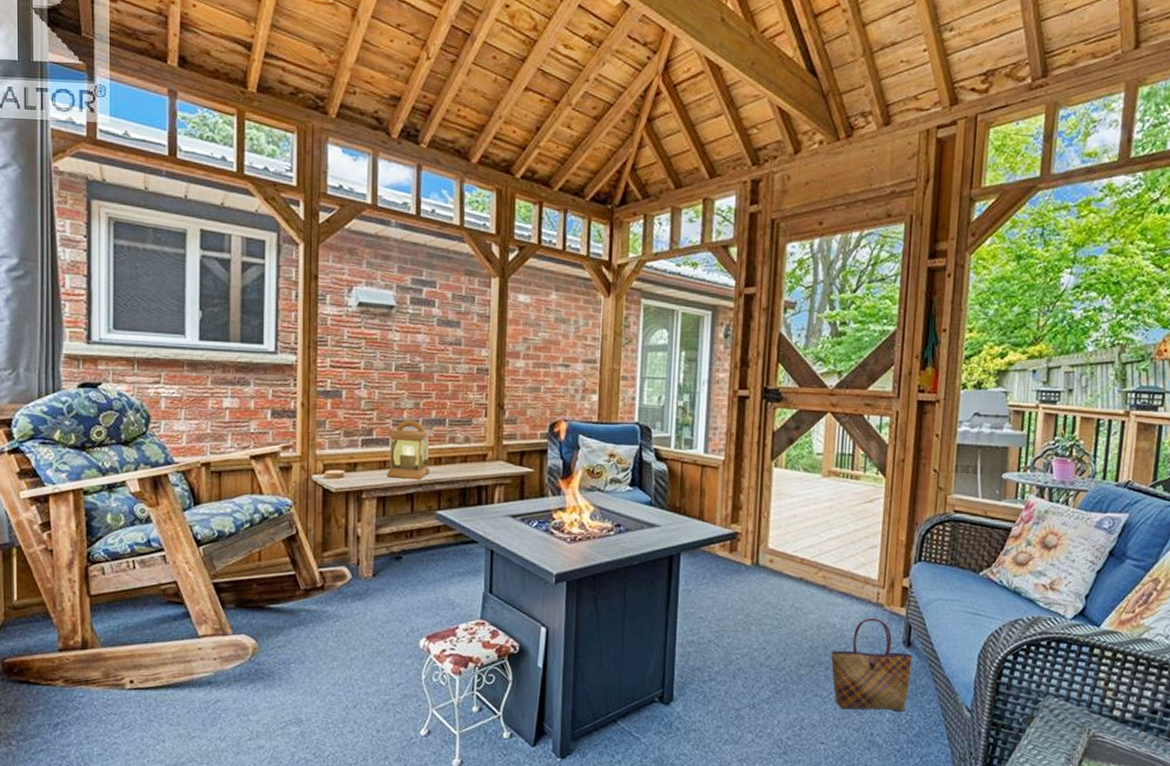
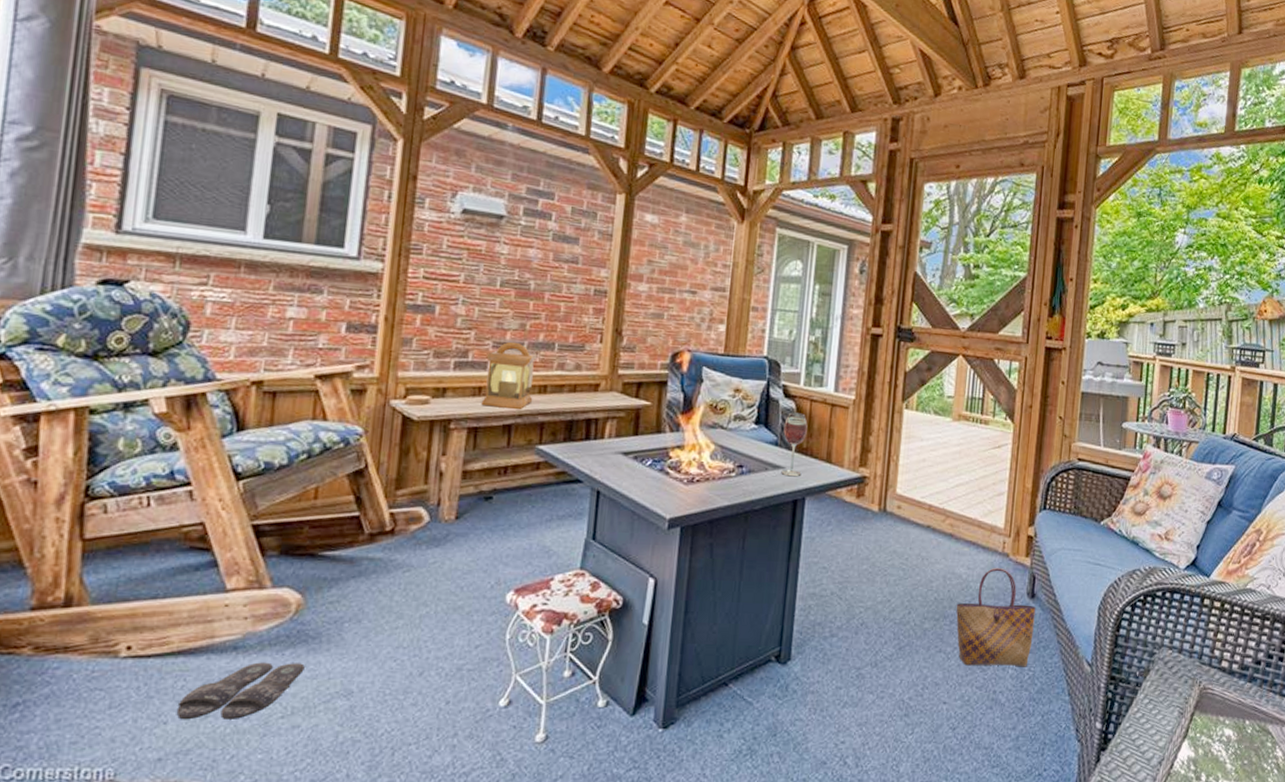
slippers: none [171,695,263,740] -> present [176,662,305,719]
wineglass: none [656,474,680,534] -> present [781,412,808,477]

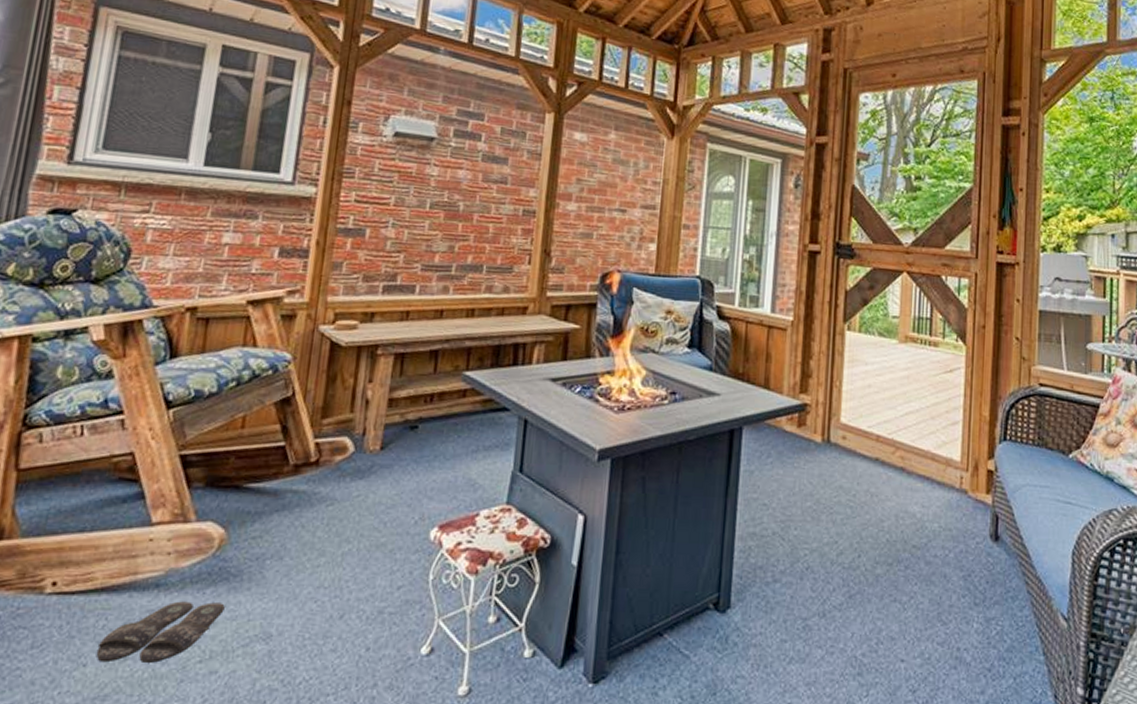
lantern: present [481,341,538,409] -> none [409,264,466,334]
wineglass: present [781,412,808,477] -> none [716,335,744,405]
tote bag: present [956,567,1036,667] -> none [911,505,1000,621]

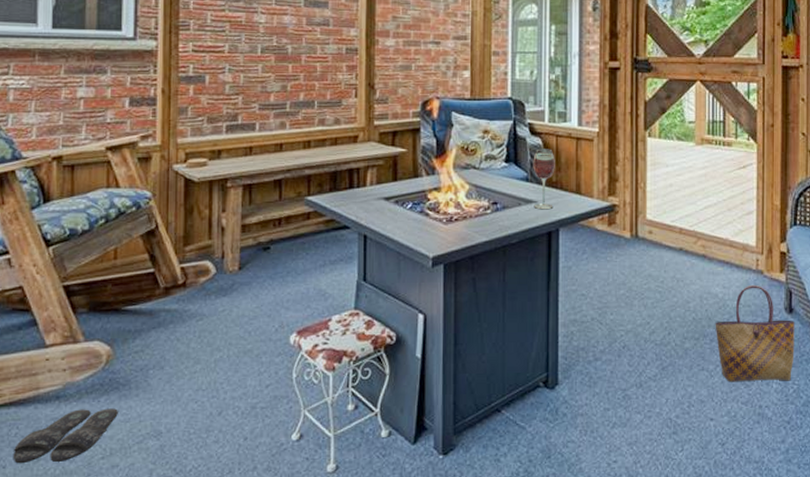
wineglass: none [716,335,744,405] -> present [533,149,555,210]
tote bag: none [911,505,1000,621] -> present [715,284,795,382]

